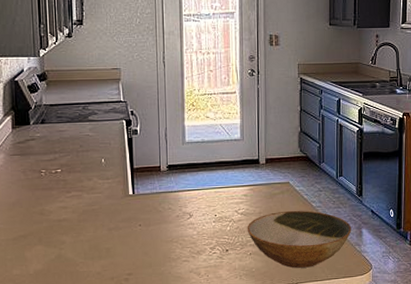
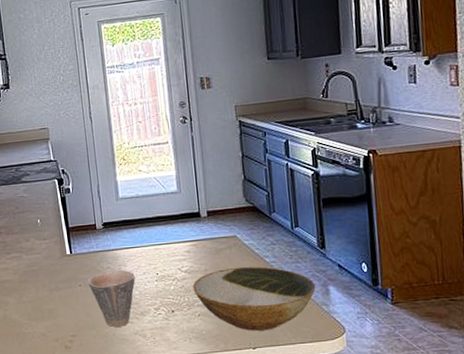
cup: none [148,211,194,265] -> present [88,270,135,327]

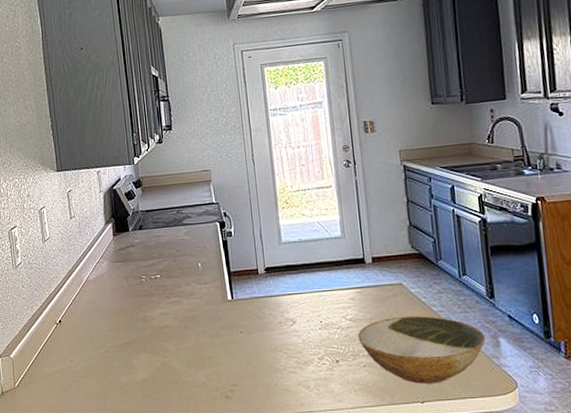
cup: present [88,270,135,327] -> none [249,317,299,376]

